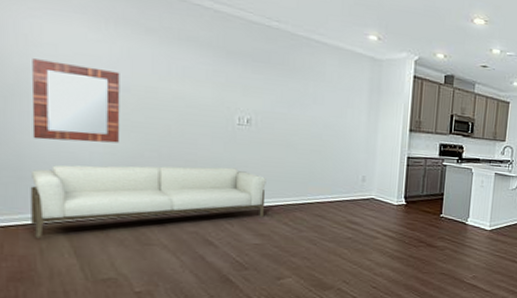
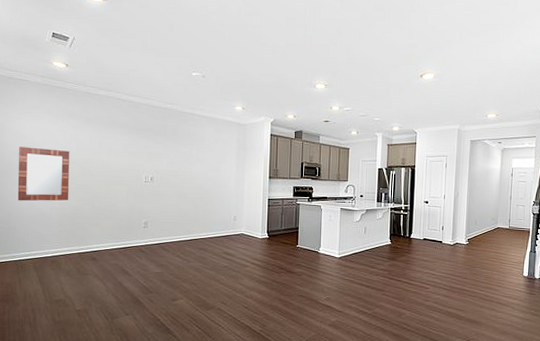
sofa: present [30,165,266,239] -> none [14,214,164,271]

